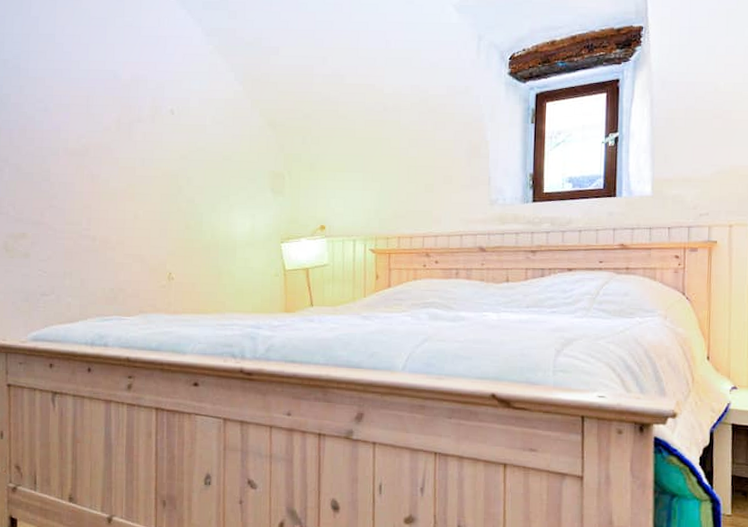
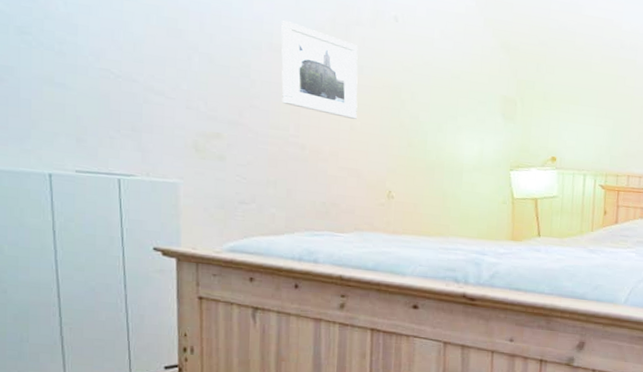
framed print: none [75,127,140,209] -> present [281,20,358,120]

